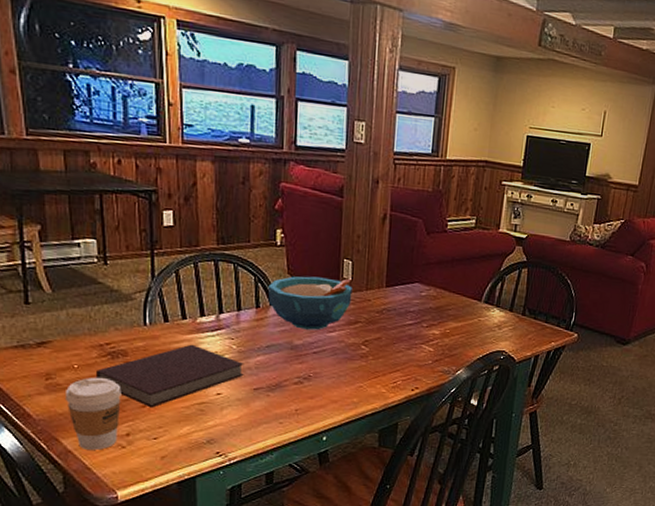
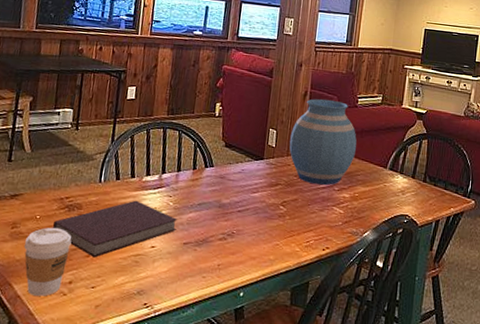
bowl: present [268,276,352,330] -> none [204,142,275,191]
vase: none [368,222,447,322] -> present [289,98,357,186]

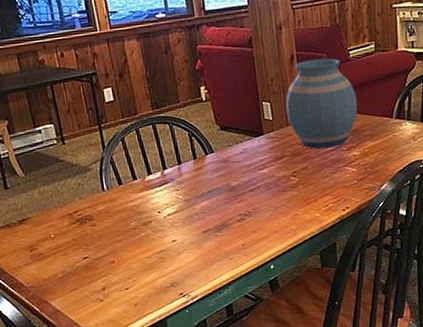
coffee cup: present [23,227,72,296] -> none [47,241,96,307]
notebook: present [53,200,178,258] -> none [70,200,193,262]

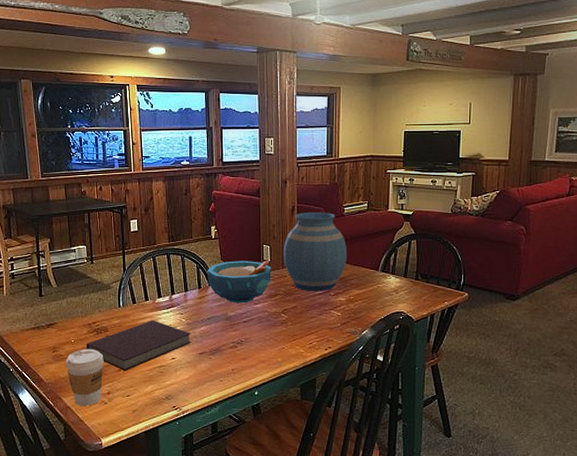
coffee cup: none [47,241,96,307] -> present [65,348,104,406]
notebook: none [70,200,193,262] -> present [87,320,192,371]
bowl: none [201,118,276,171] -> present [207,260,271,303]

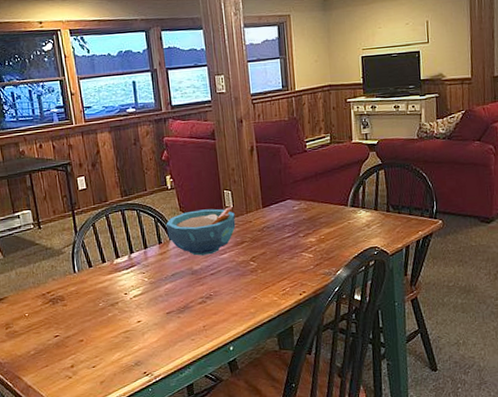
coffee cup: present [65,348,104,406] -> none [21,320,65,383]
notebook: present [87,320,192,371] -> none [42,282,157,341]
vase: present [283,211,348,292] -> none [245,149,314,235]

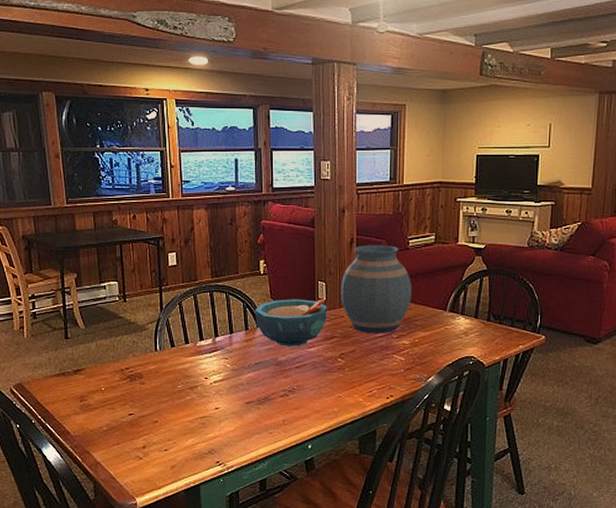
vase: none [245,149,314,235] -> present [340,244,413,334]

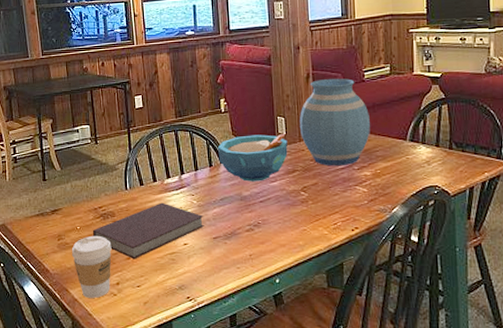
coffee cup: none [94,397,138,461] -> present [71,235,112,298]
notebook: none [119,365,237,423] -> present [93,202,204,259]

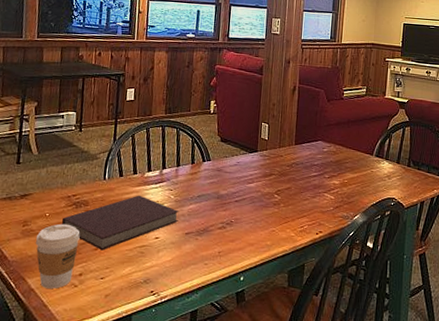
bowl: present [218,133,288,182] -> none [201,137,268,182]
vase: present [299,78,371,166] -> none [280,93,344,174]

